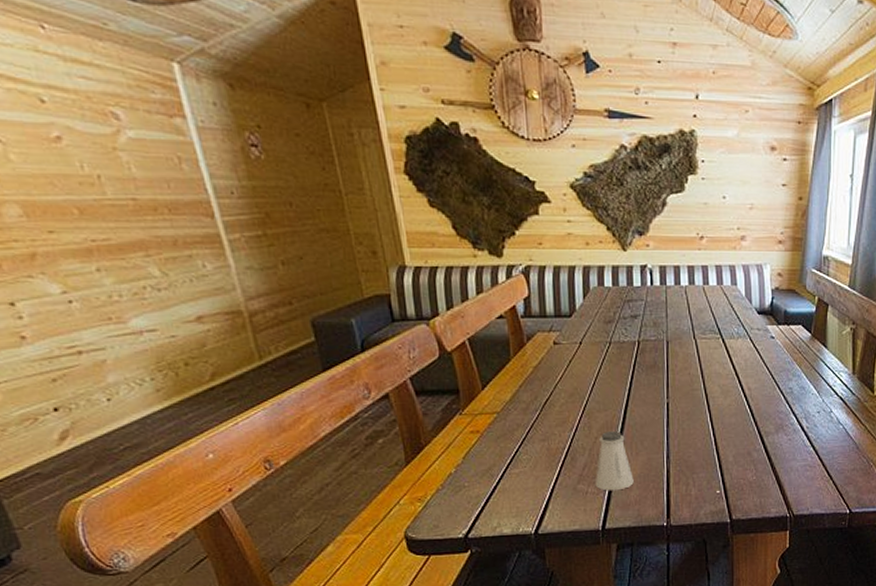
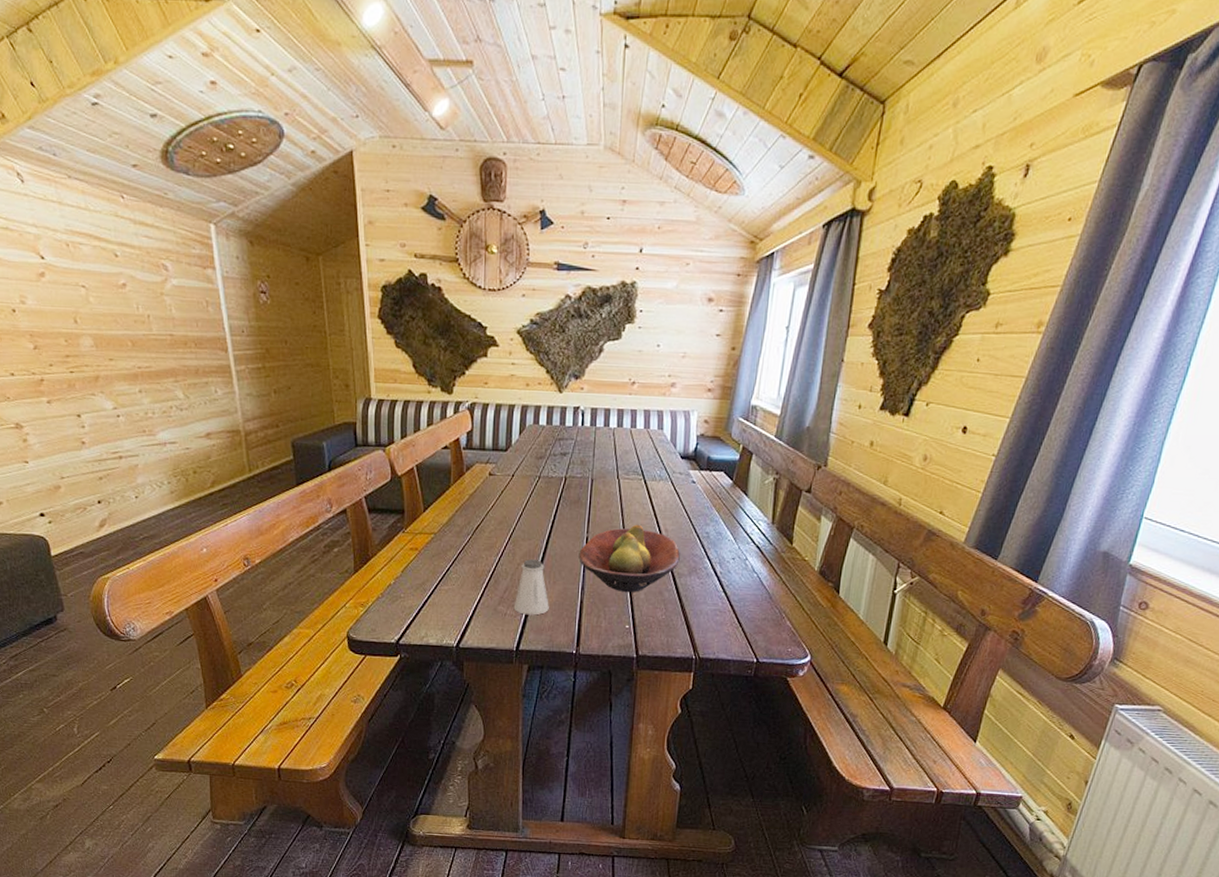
fruit bowl: none [660,385,765,456] -> present [579,524,680,592]

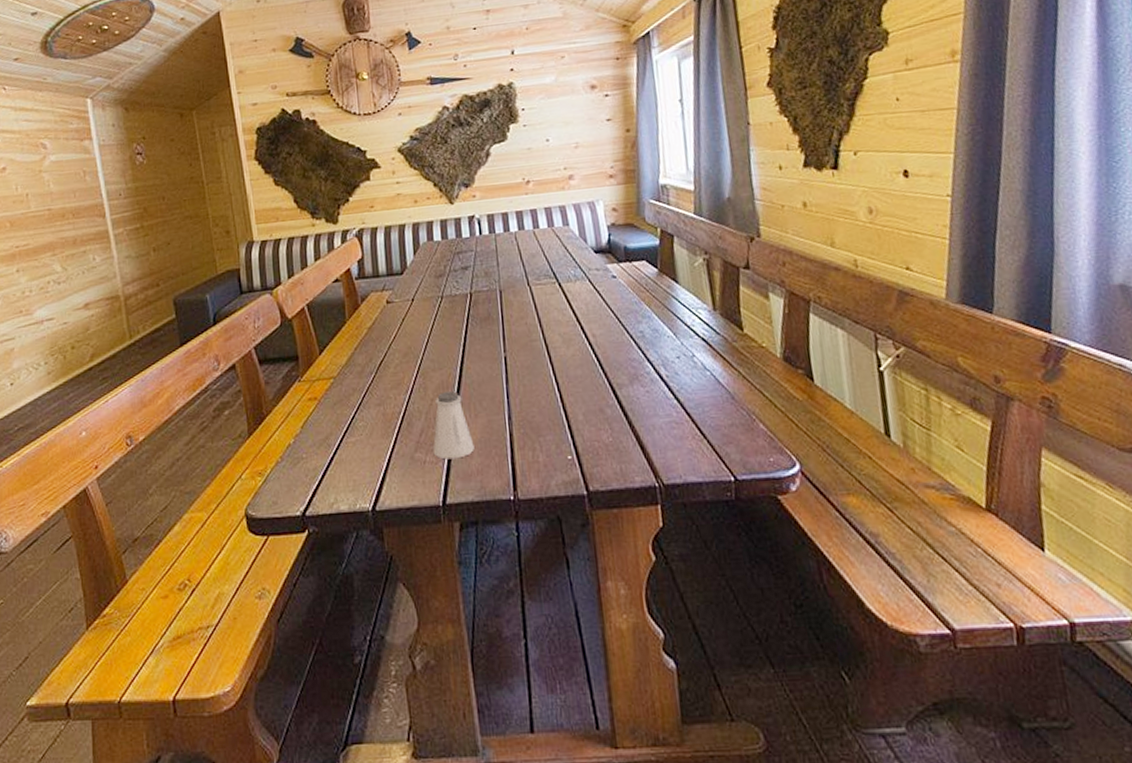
fruit bowl: present [579,524,680,592] -> none [498,333,616,416]

